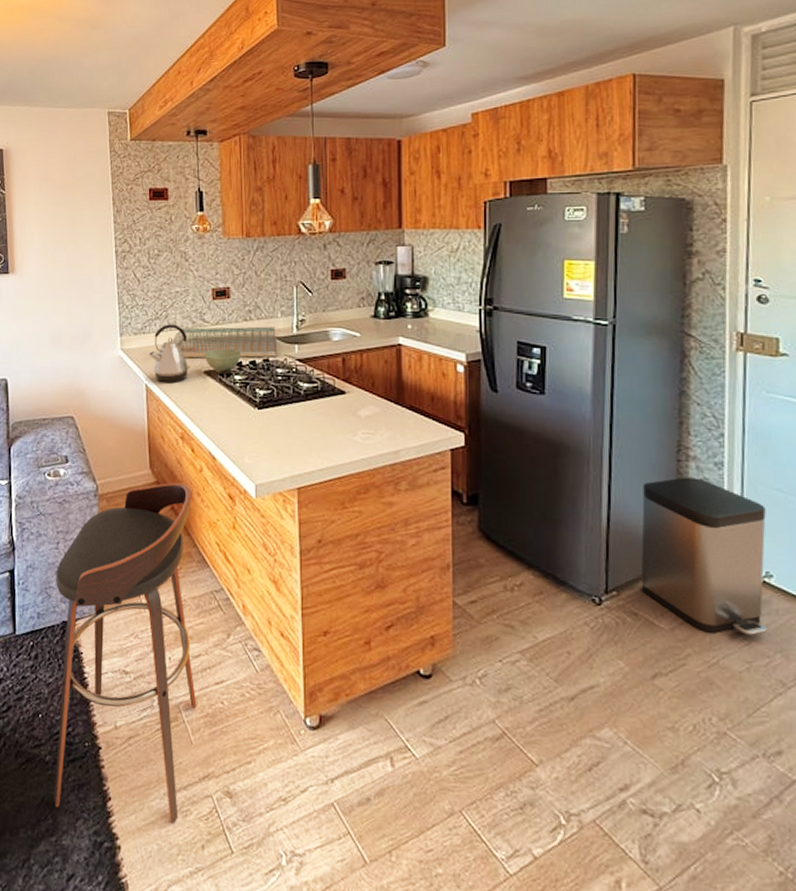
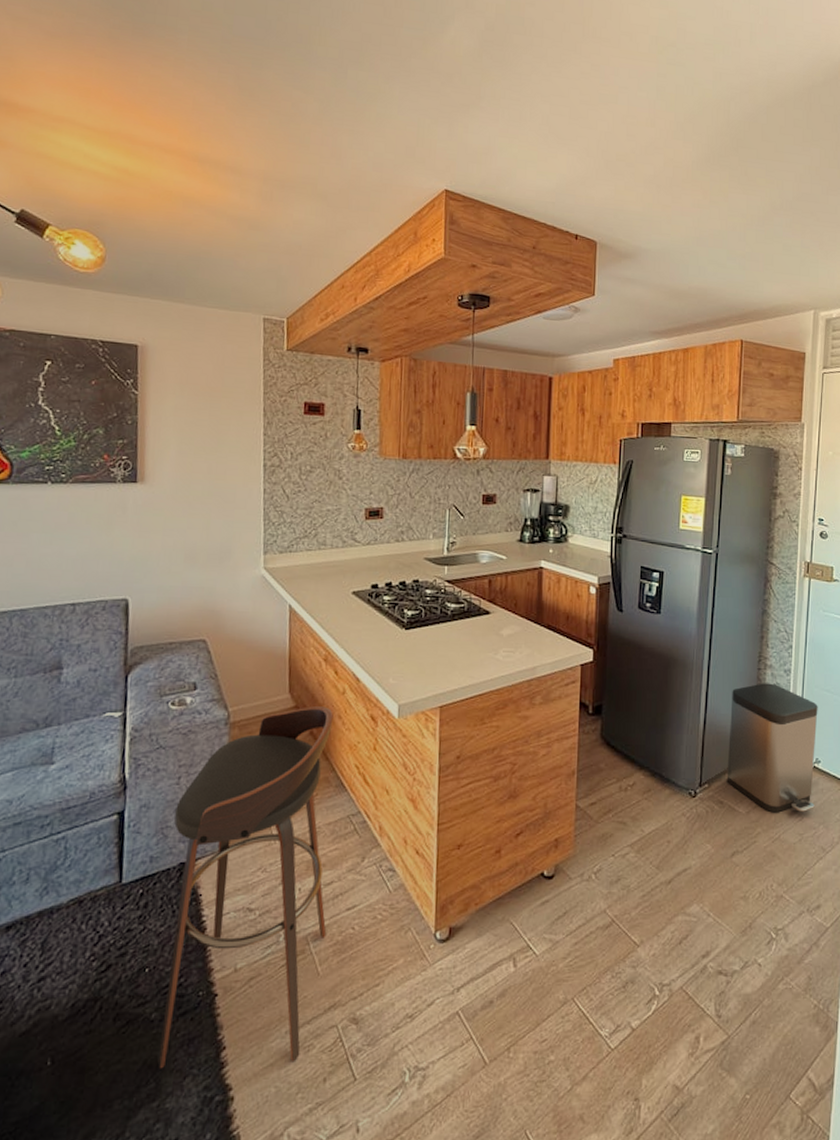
kettle: present [148,324,190,383] -> none [294,543,338,604]
dish rack: present [171,326,278,359] -> none [319,547,428,579]
bowl: present [204,348,242,375] -> none [353,569,392,595]

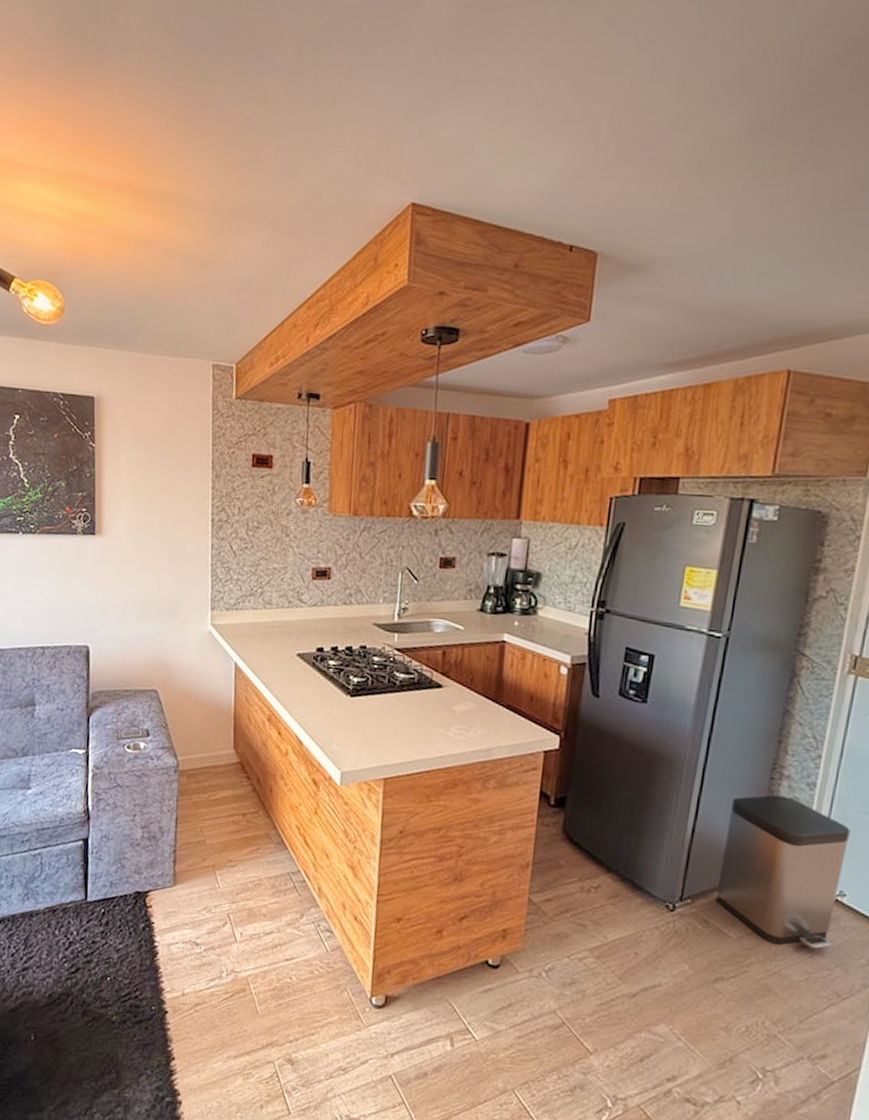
bar stool: present [157,706,333,1069] -> none [118,763,276,1085]

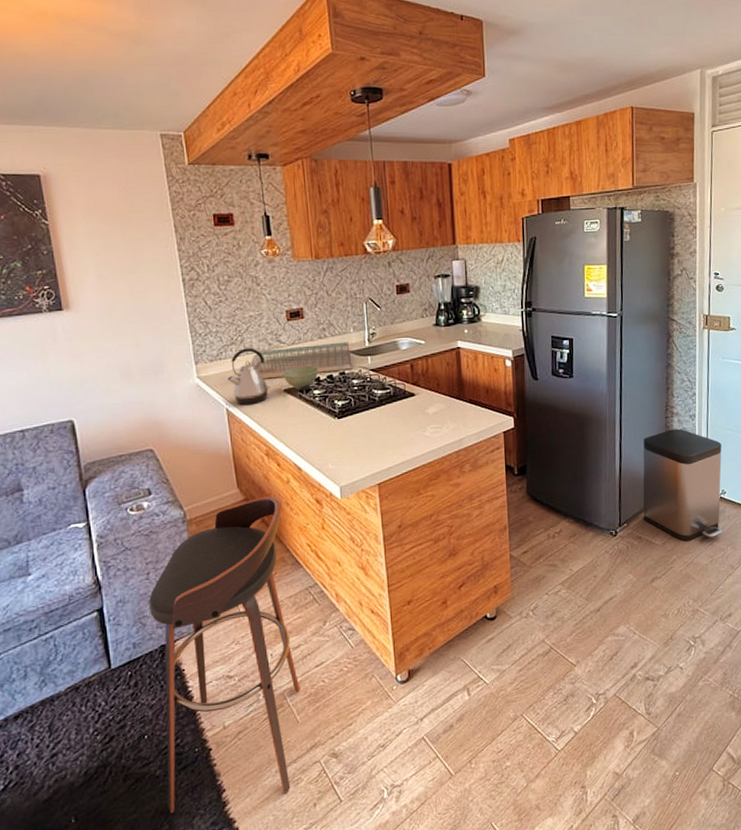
bar stool: none [118,763,276,1085] -> present [149,496,300,814]
kettle: none [240,601,283,663] -> present [227,347,270,405]
dish rack: none [264,607,376,645] -> present [249,341,353,379]
bowl: none [298,631,338,659] -> present [282,366,319,391]

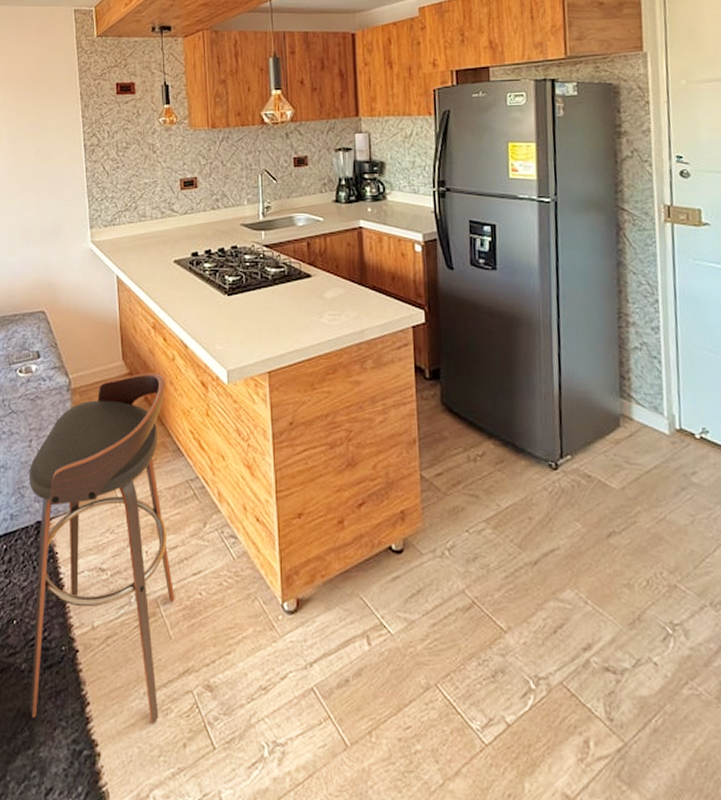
kettle: present [227,347,270,405] -> none [119,215,160,274]
dish rack: present [249,341,353,379] -> none [141,214,245,248]
bowl: present [282,366,319,391] -> none [173,237,210,263]
pedal bin: present [642,428,723,542] -> none [589,342,707,490]

